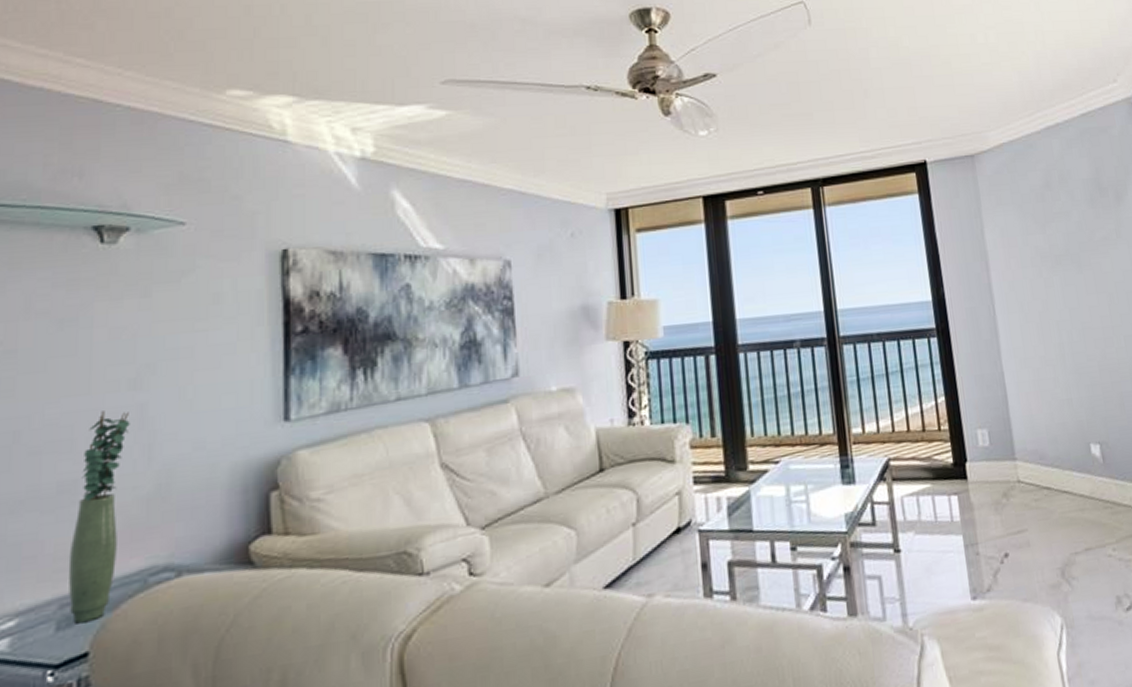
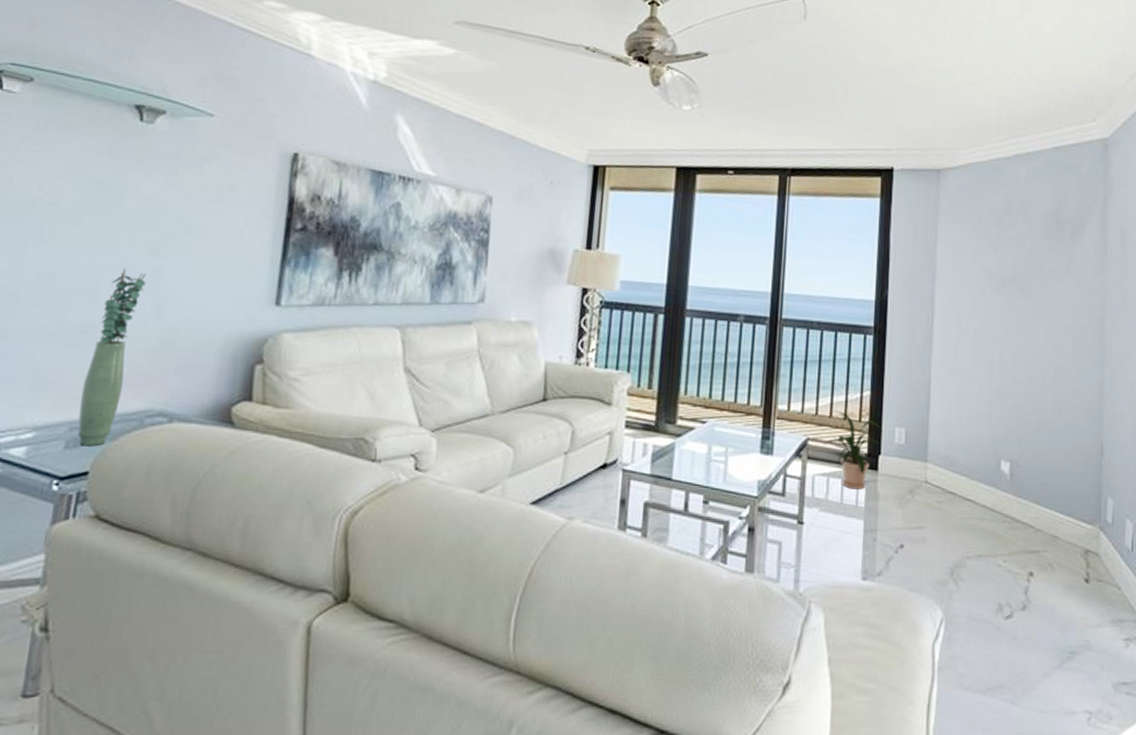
house plant: none [905,423,965,505] -> present [823,410,883,490]

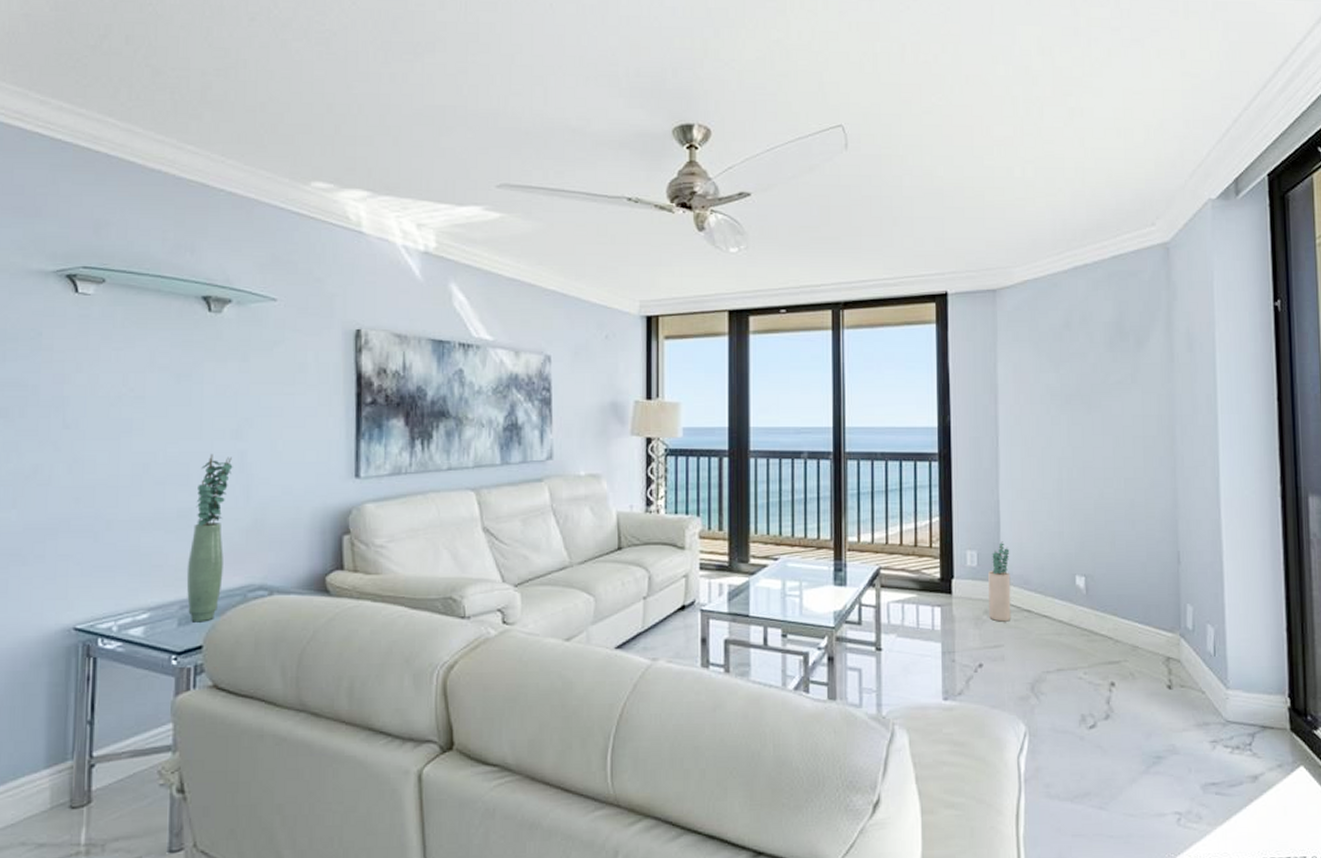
house plant: present [823,410,883,490] -> none [895,538,954,614]
vase: none [913,420,938,503] -> present [988,541,1011,622]

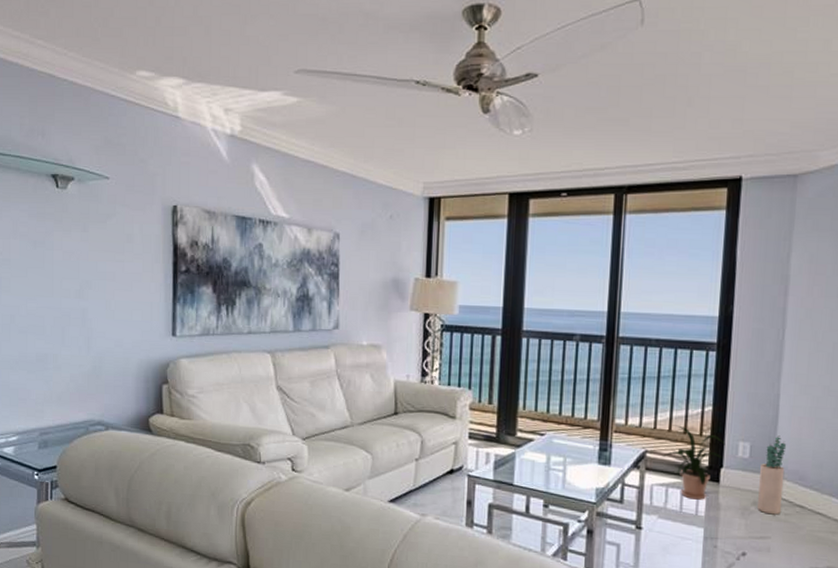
vase: present [186,454,233,623] -> none [44,310,77,447]
house plant: none [895,538,954,614] -> present [661,425,725,500]

